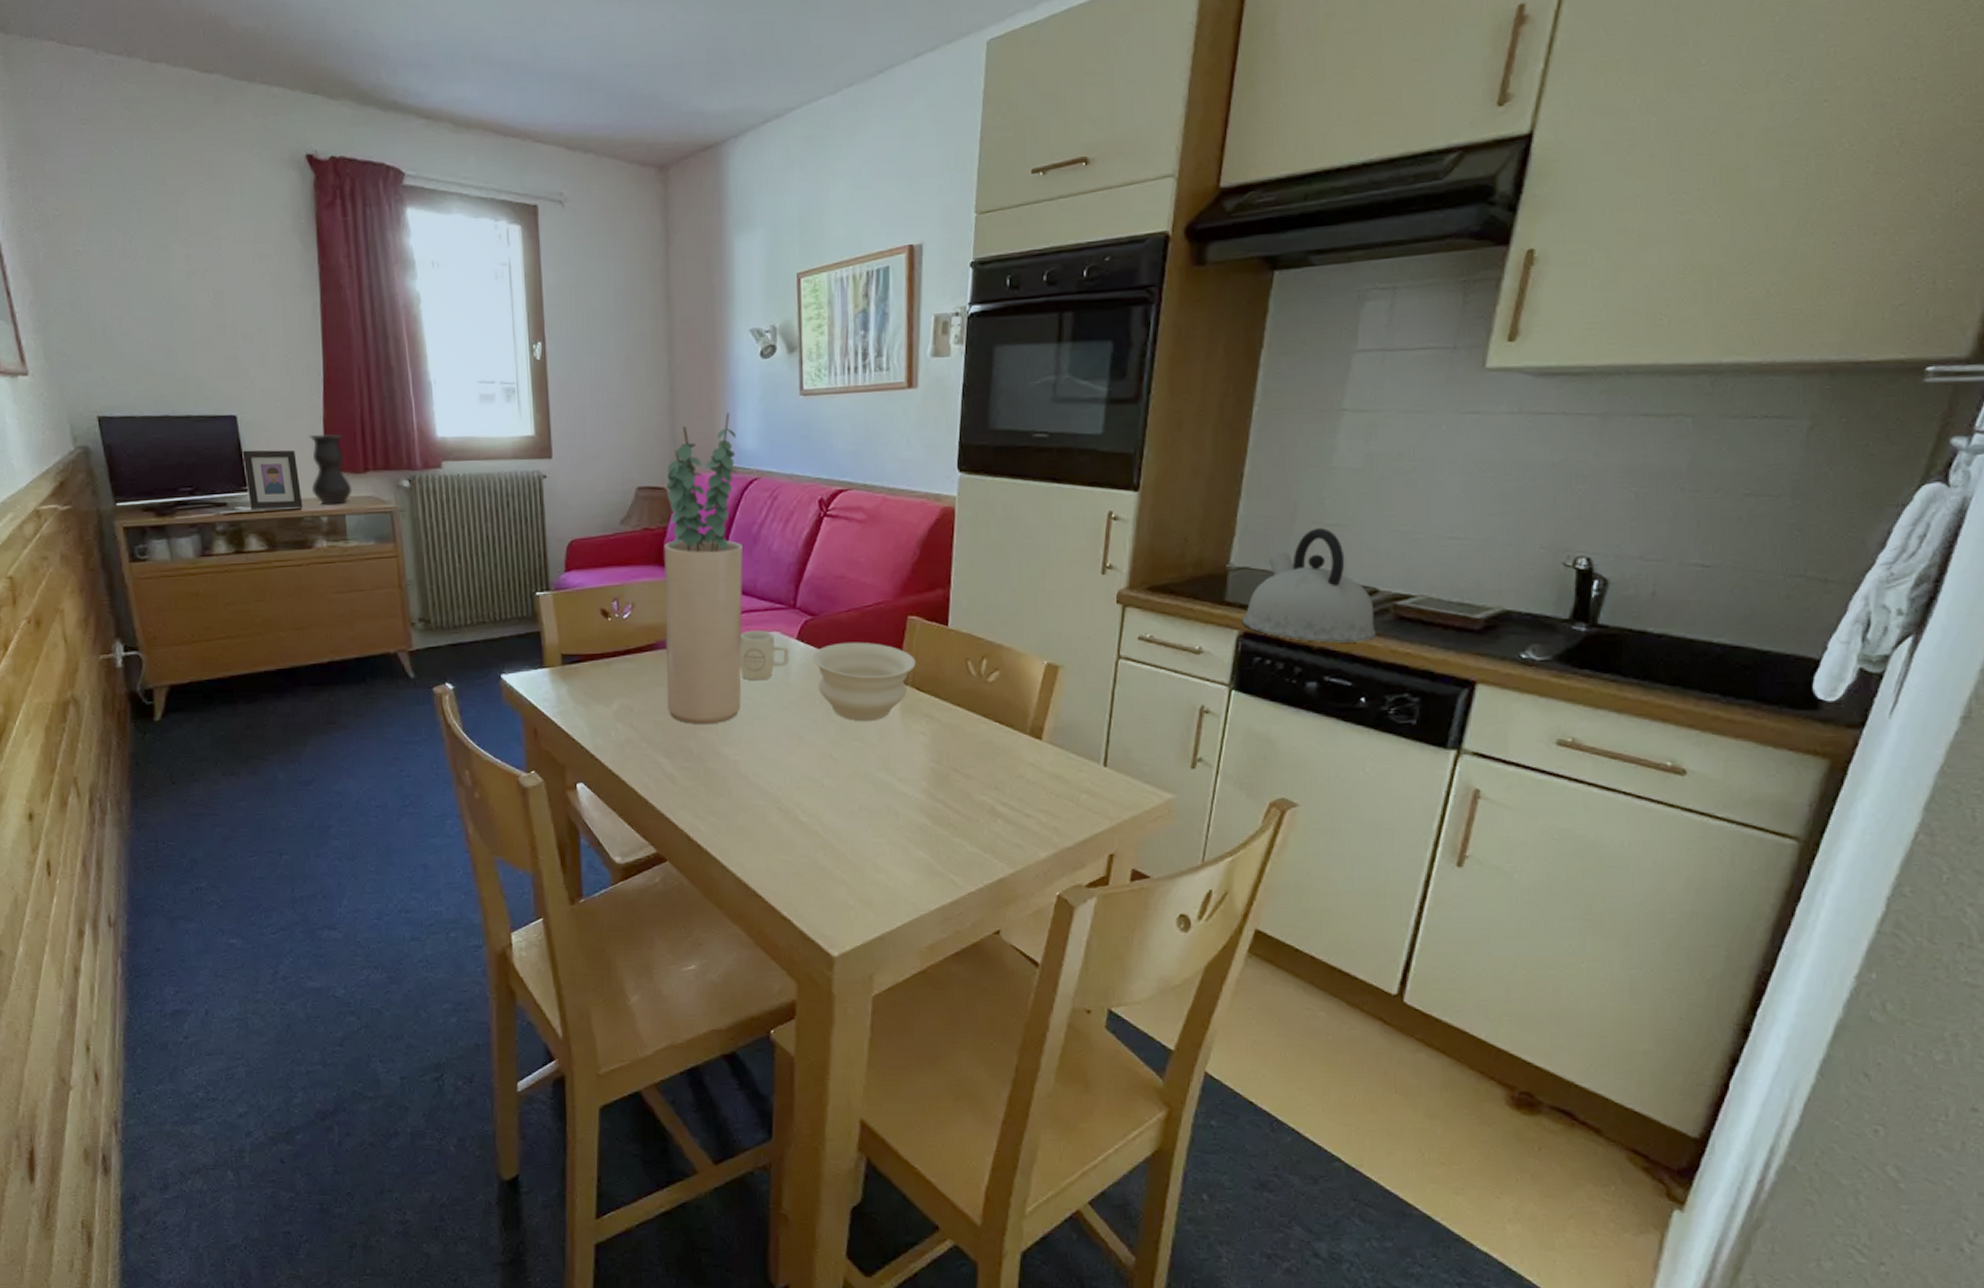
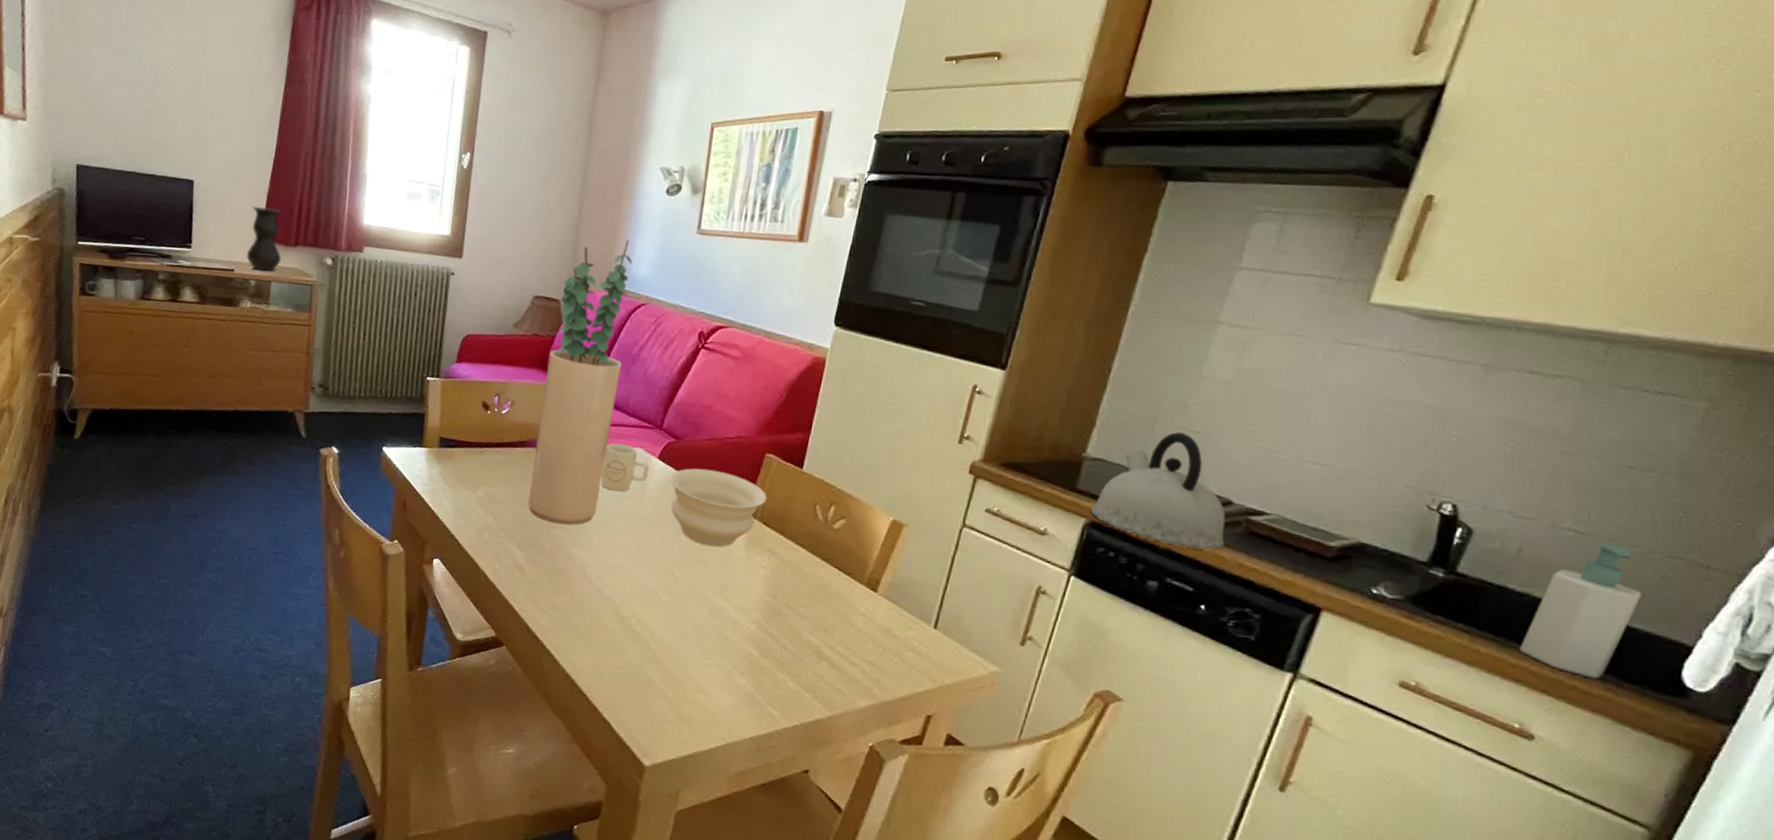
picture frame: present [242,450,303,510] -> none [191,211,238,270]
soap bottle: none [1664,572,1770,707] -> present [1519,542,1642,680]

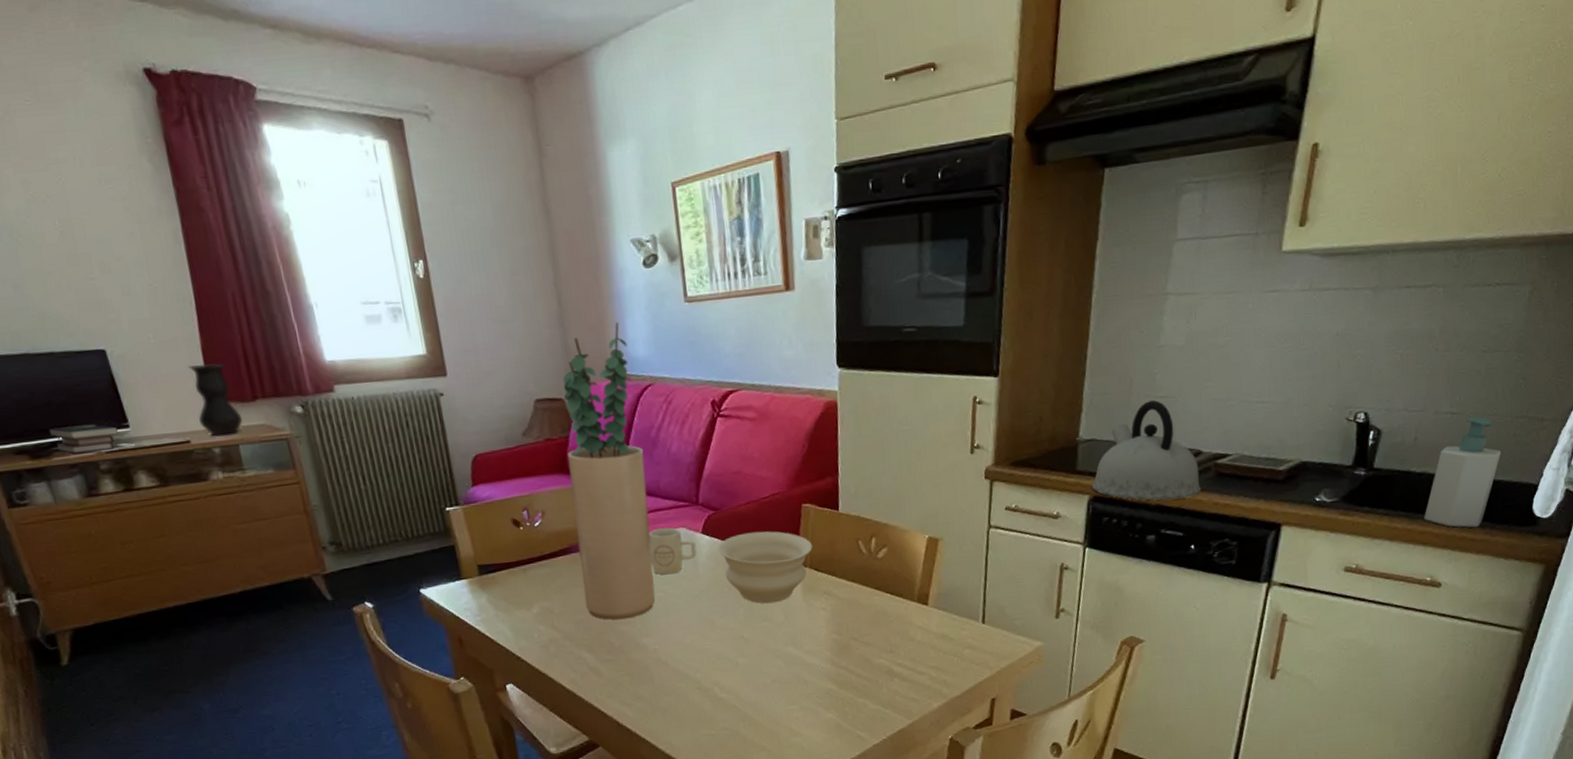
books: none [130,236,182,264] -> present [49,425,119,454]

